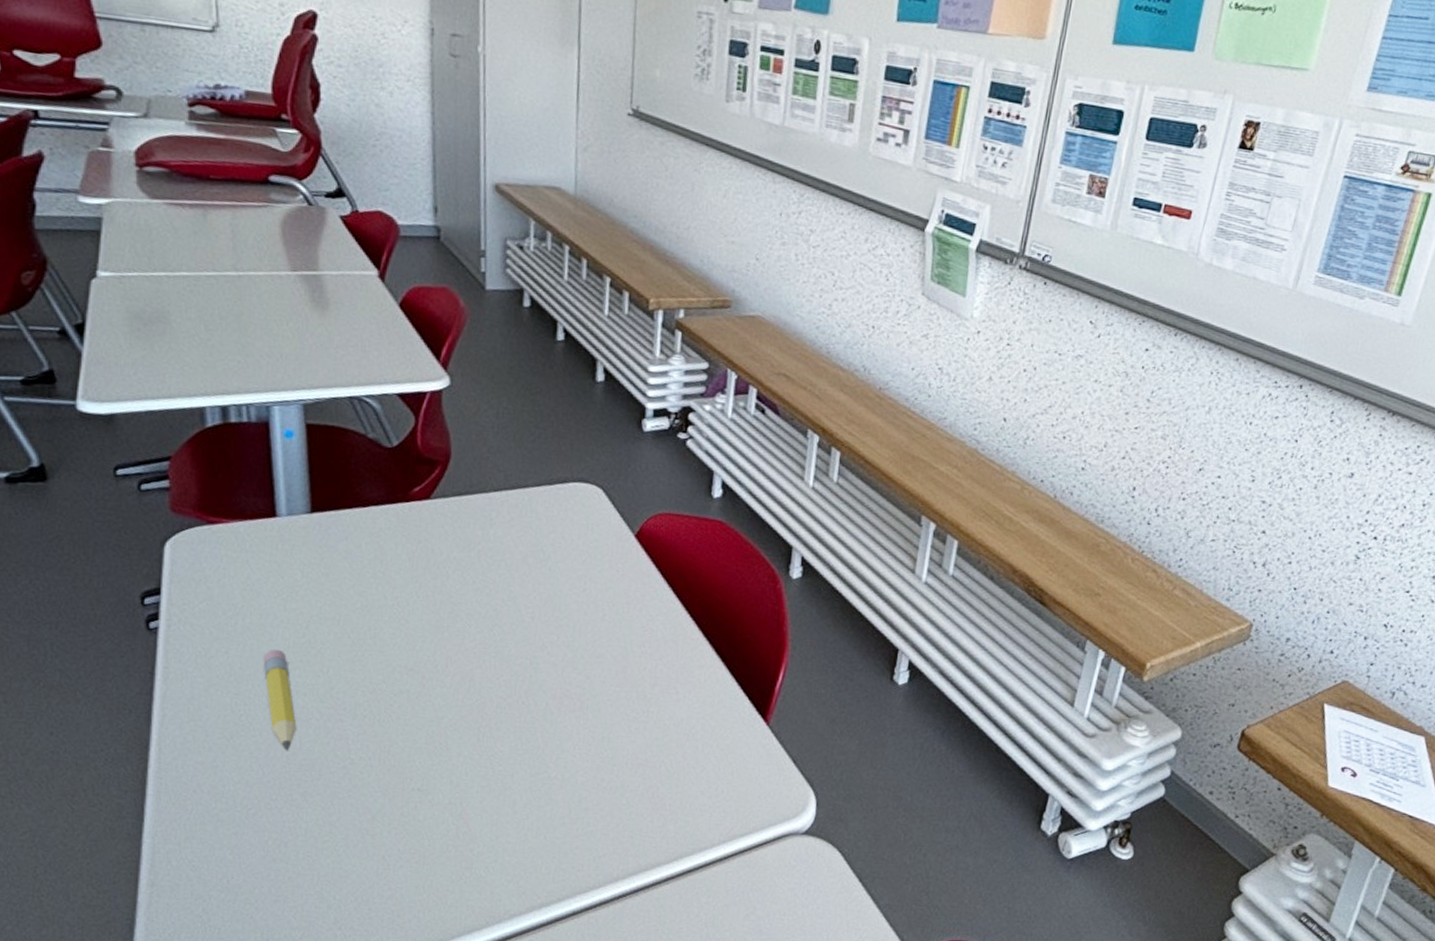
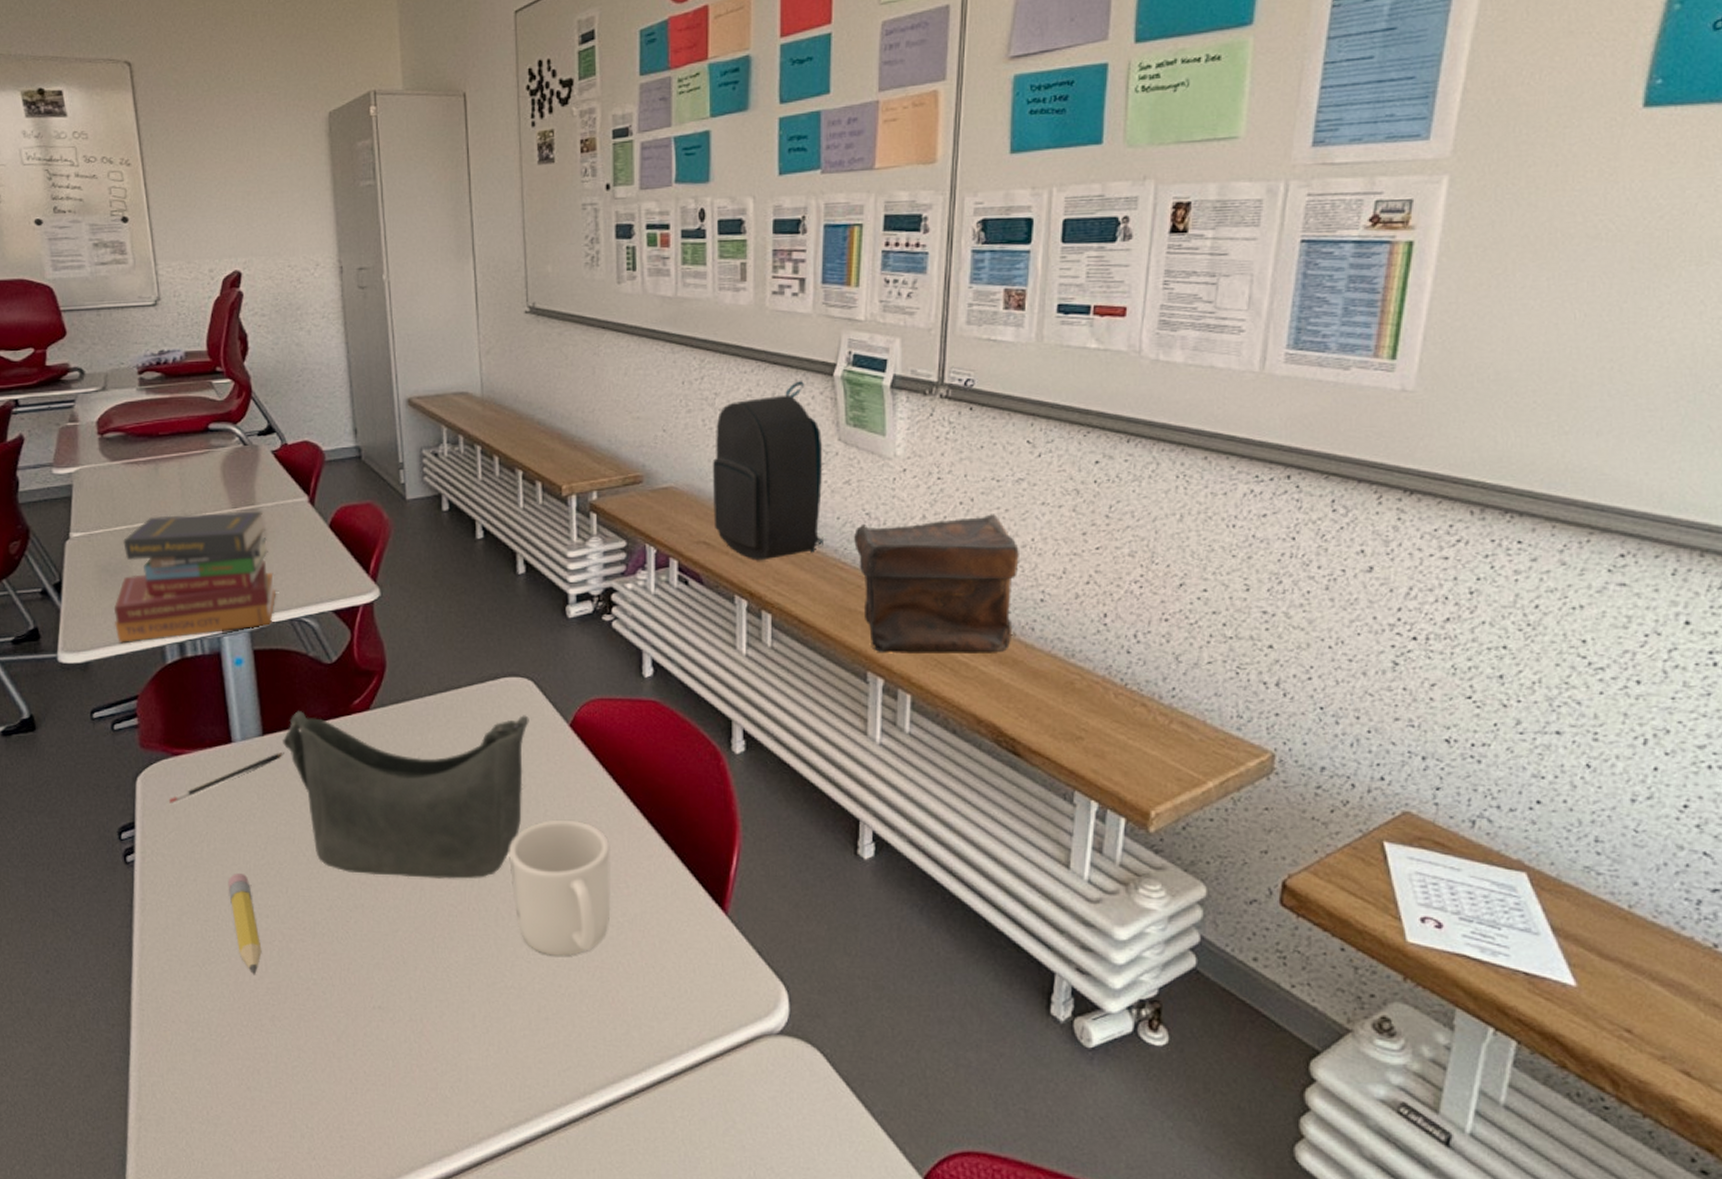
books: none [146,267,335,402] -> present [113,511,275,642]
pencil: none [200,532,334,573] -> present [168,753,284,803]
shoulder bag: none [332,492,595,674] -> present [282,711,529,879]
mug: none [562,624,664,753] -> present [509,819,611,956]
backpack: none [795,231,907,400] -> present [712,381,823,561]
pouch: none [924,378,1070,512] -> present [854,514,1019,653]

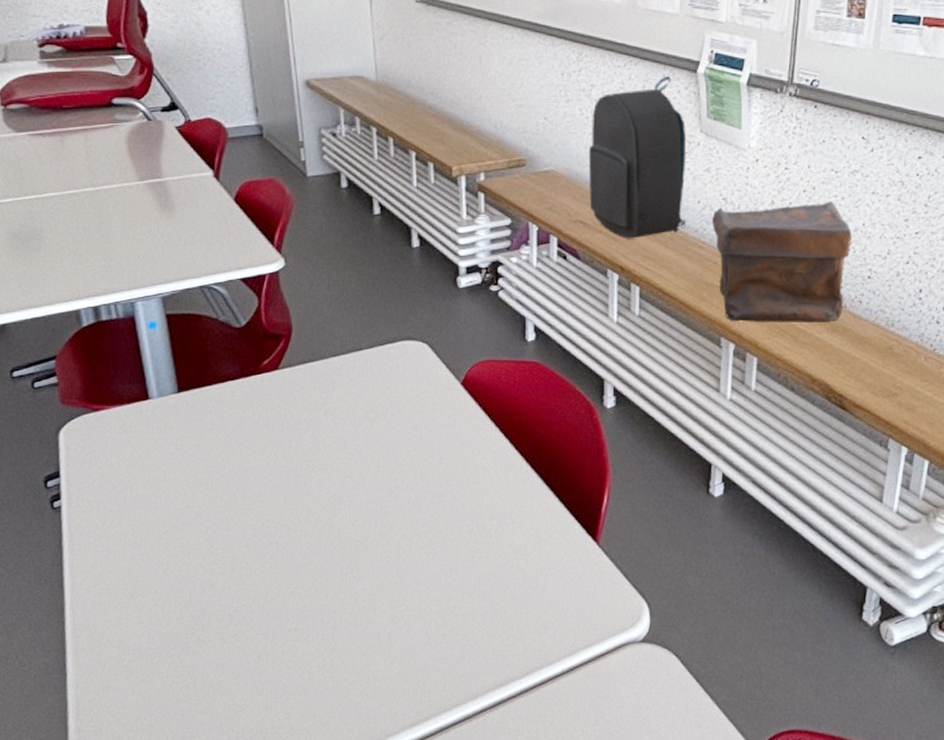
books: present [113,511,275,642] -> none [27,184,185,306]
pencil: present [168,753,284,803] -> none [91,408,199,454]
pencil: present [228,872,262,975] -> none [151,515,186,605]
shoulder bag: present [282,711,529,879] -> none [196,370,425,518]
mug: present [509,819,611,956] -> none [408,466,498,582]

